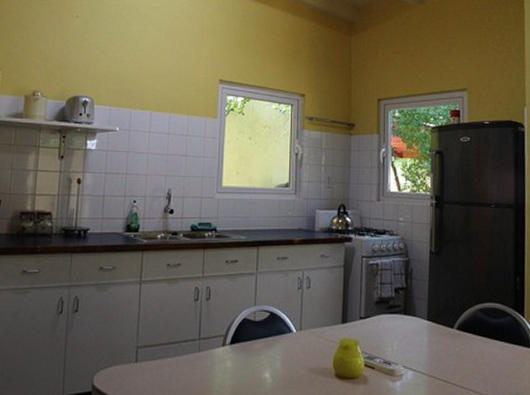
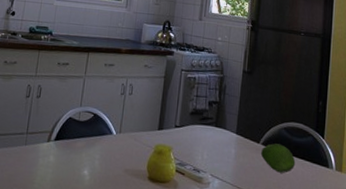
fruit: none [455,327,495,358] -> present [260,143,296,173]

